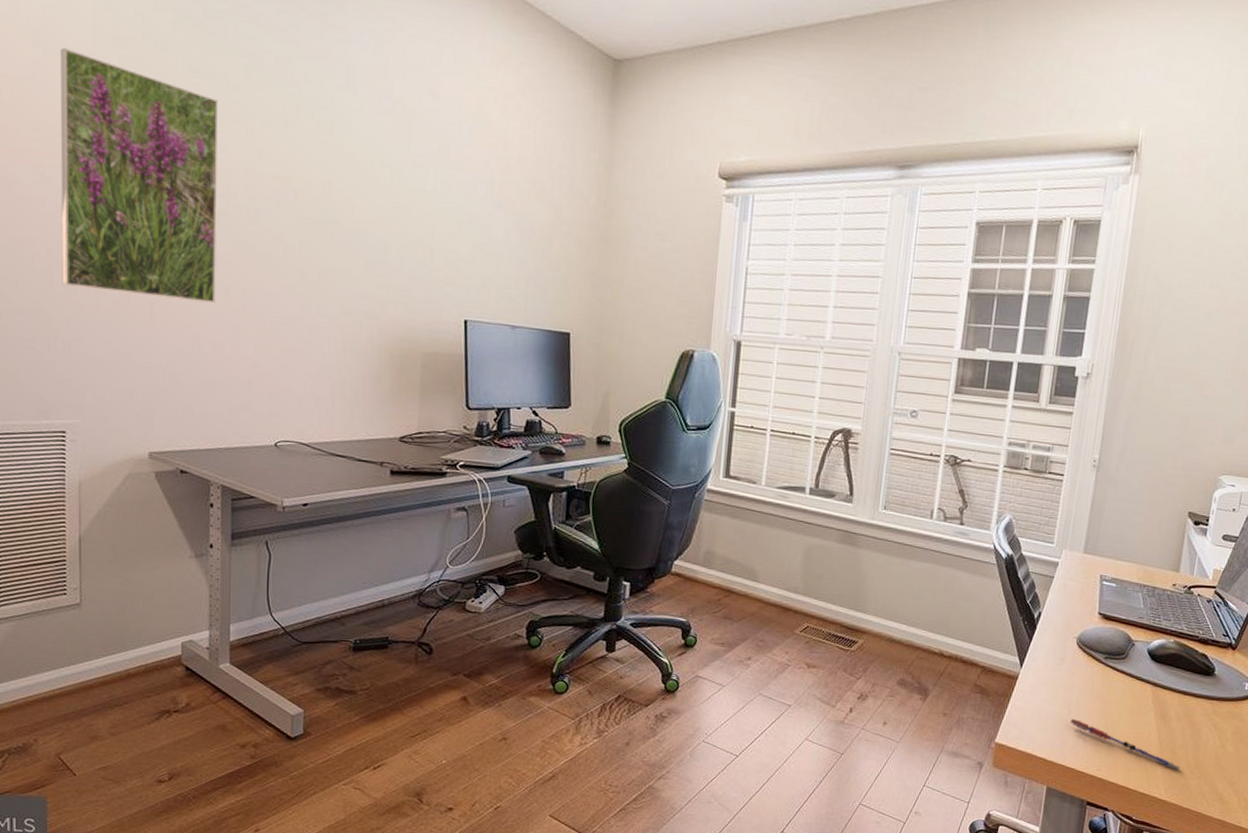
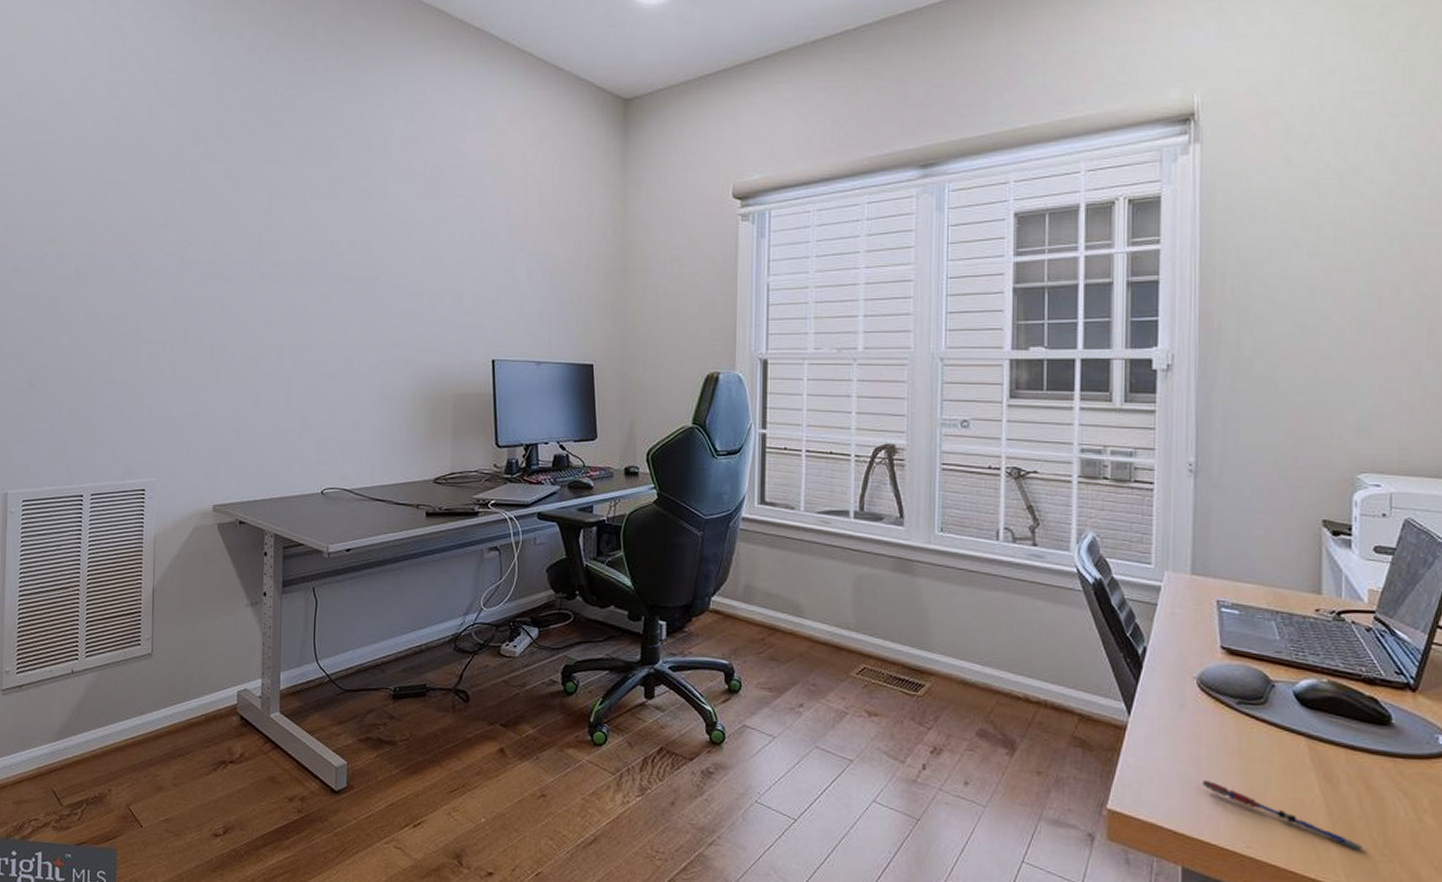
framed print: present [60,47,218,304] -> none [146,152,275,363]

